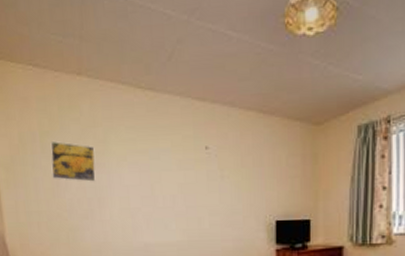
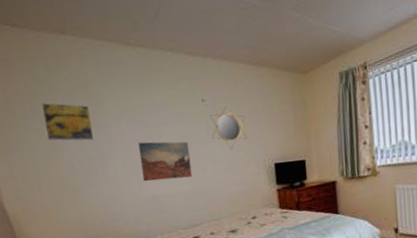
wall art: none [136,187,188,228] -> present [138,141,193,182]
home mirror: none [211,155,250,203] -> present [209,106,247,150]

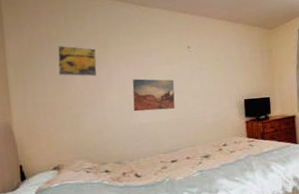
home mirror: present [209,106,247,150] -> none [193,52,223,88]

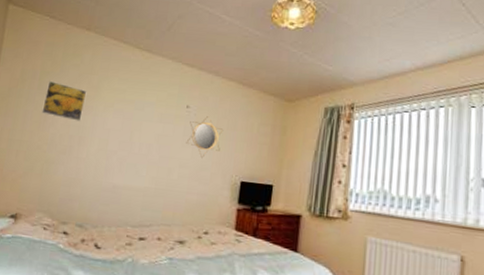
wall art: present [132,79,175,112] -> none [110,132,163,176]
home mirror: none [193,52,223,88] -> present [186,116,224,159]

